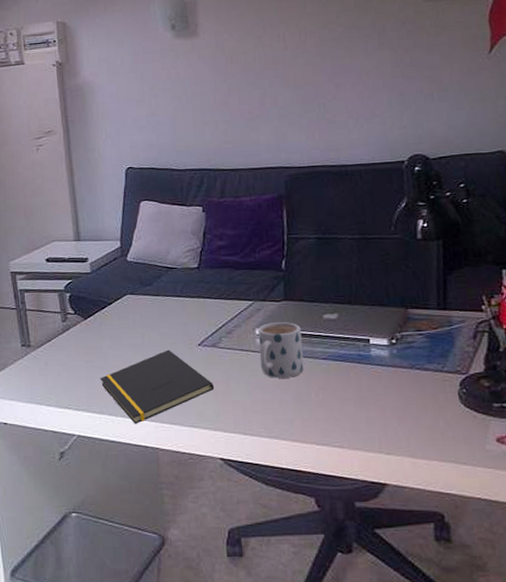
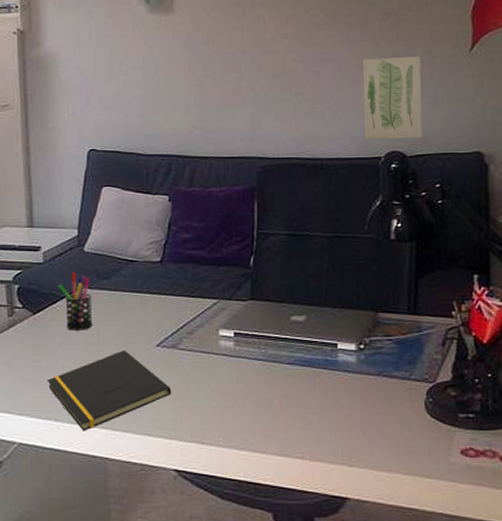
pen holder: none [105,280,138,333] -> present [58,272,93,331]
mug: present [257,322,304,378] -> none [221,323,268,383]
wall art: none [382,61,445,145] -> present [363,56,423,140]

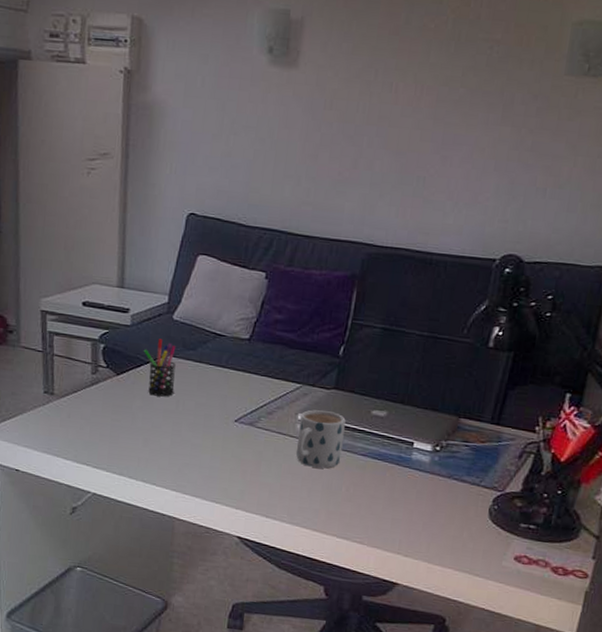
notepad: present [47,350,172,431] -> none [124,420,244,491]
mug: none [221,323,268,383] -> present [296,409,346,469]
wall art: present [363,56,423,140] -> none [483,147,563,244]

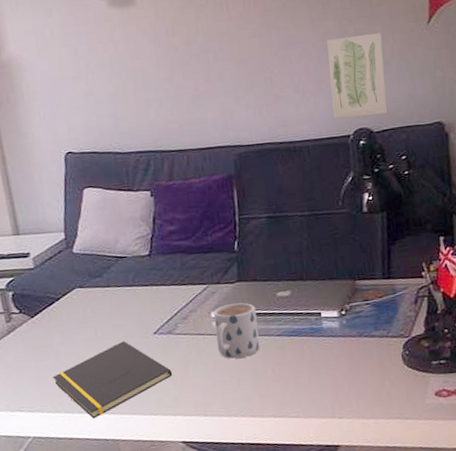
notepad: none [124,420,244,491] -> present [52,341,173,419]
pen holder: present [143,339,176,397] -> none [51,274,90,329]
wall art: none [483,147,563,244] -> present [327,32,388,119]

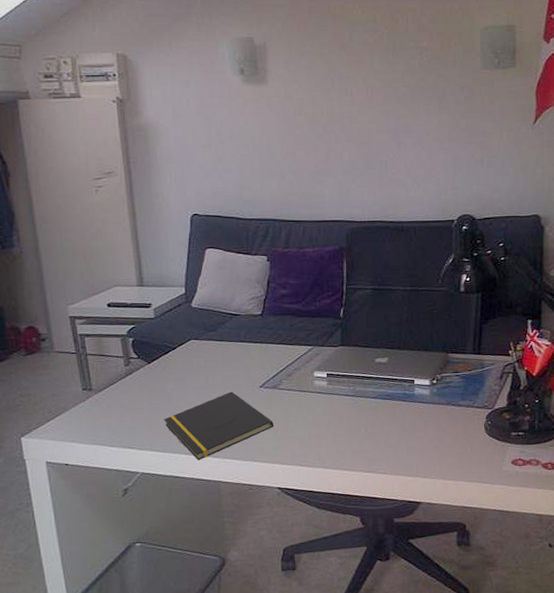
mug: present [213,302,260,359] -> none [315,365,356,416]
wall art: present [327,32,388,119] -> none [440,128,491,204]

